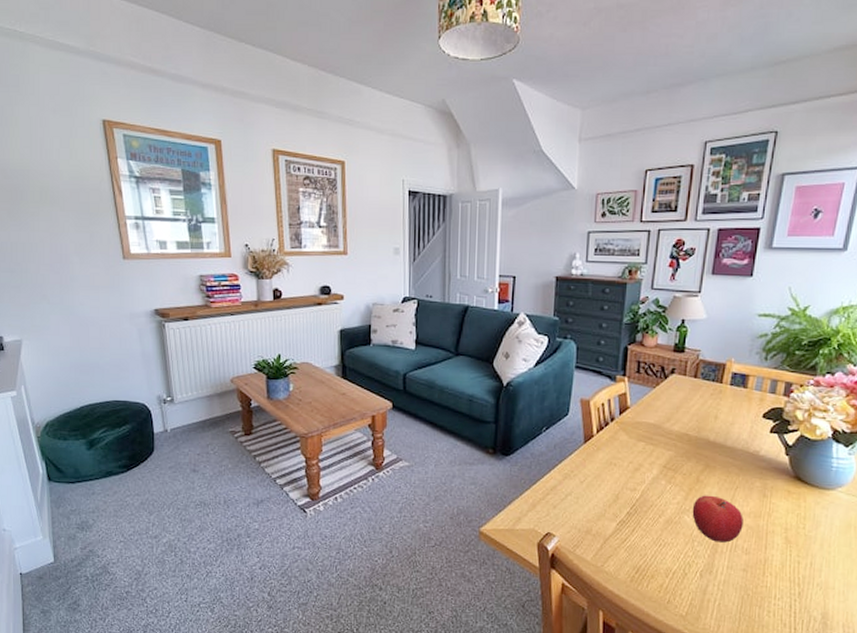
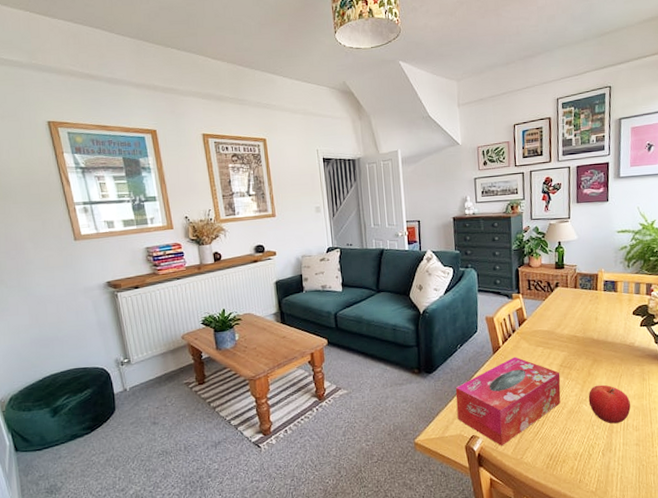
tissue box: none [533,449,662,550] -> present [455,356,561,447]

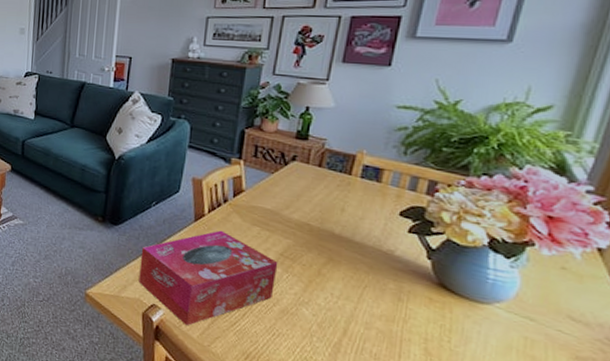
fruit: present [588,384,631,424] -> none [311,289,373,344]

